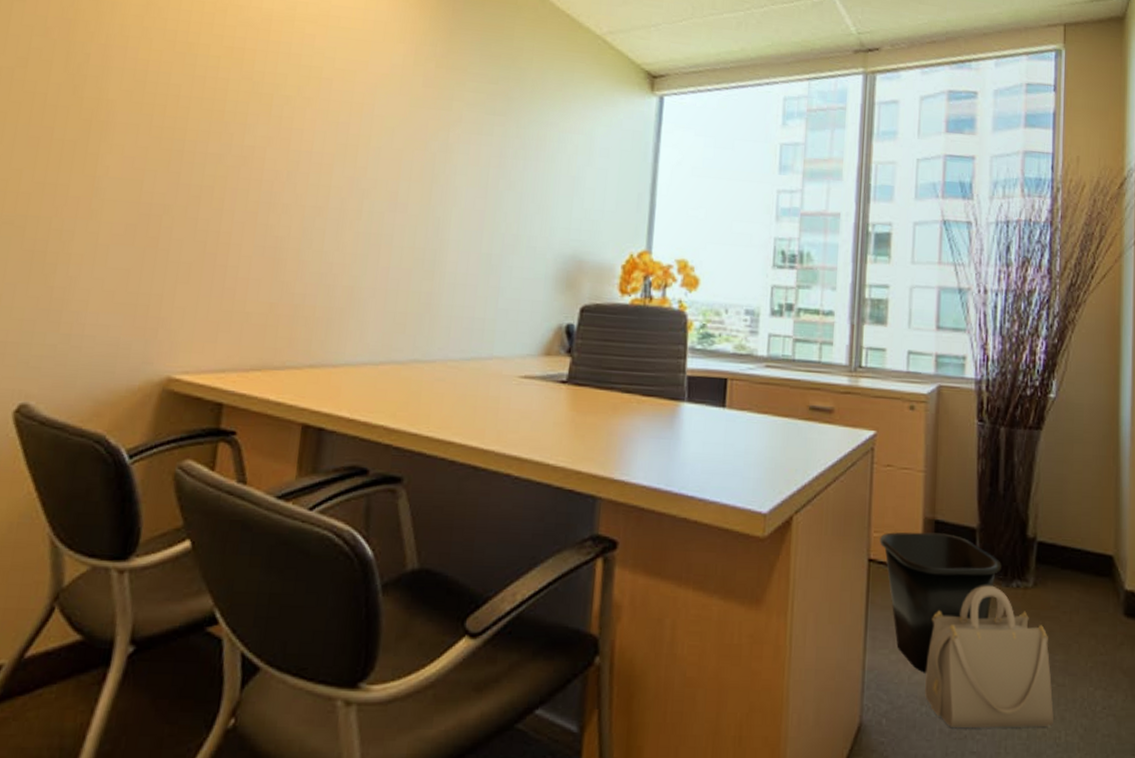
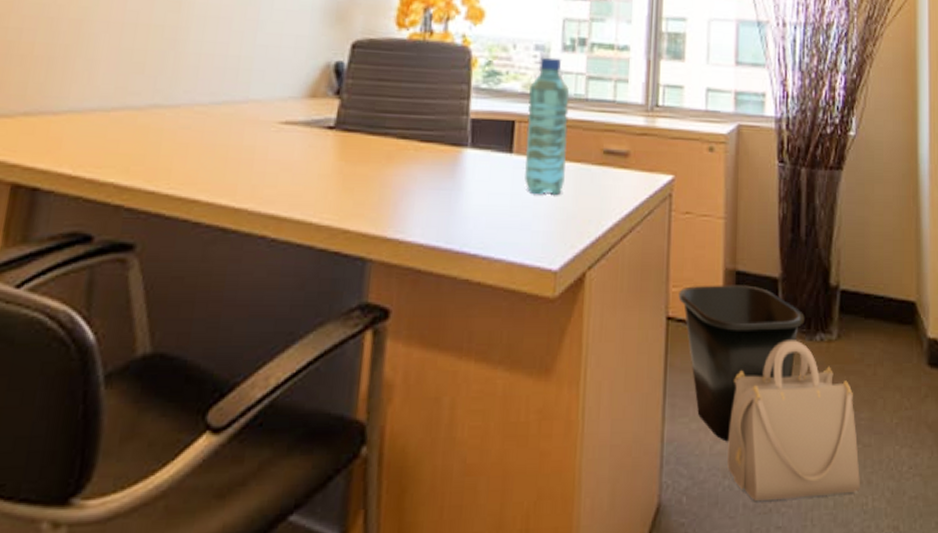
water bottle: none [736,321,778,446] -> present [524,57,570,195]

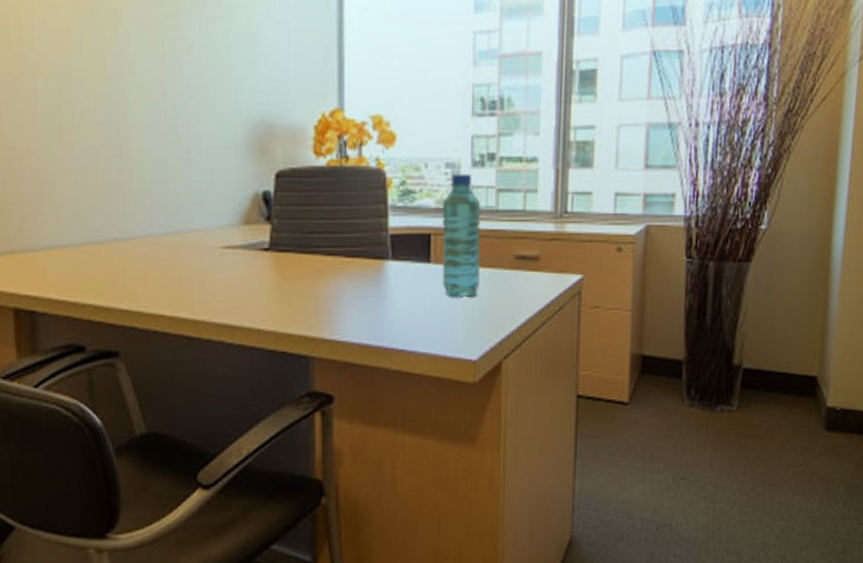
waste bin: present [678,285,804,442] -> none [588,367,707,492]
handbag: present [726,340,860,501] -> none [631,411,753,536]

